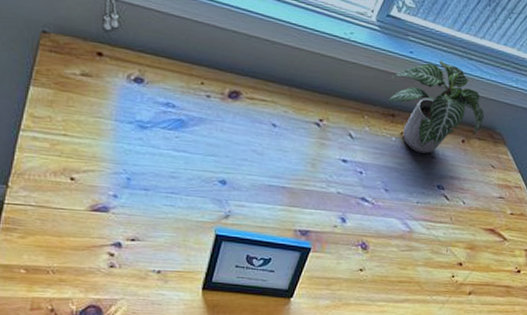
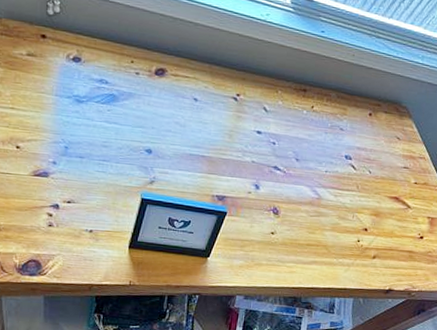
potted plant: present [387,60,484,154] -> none [299,39,391,126]

